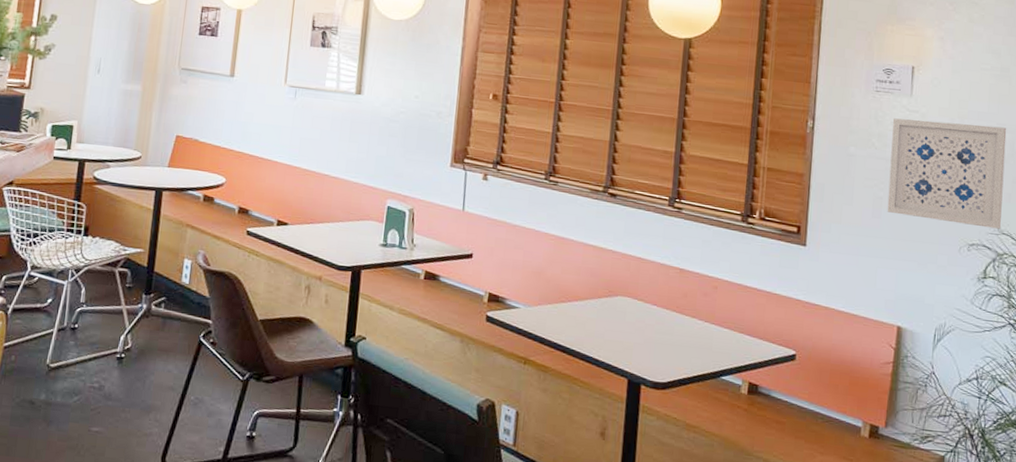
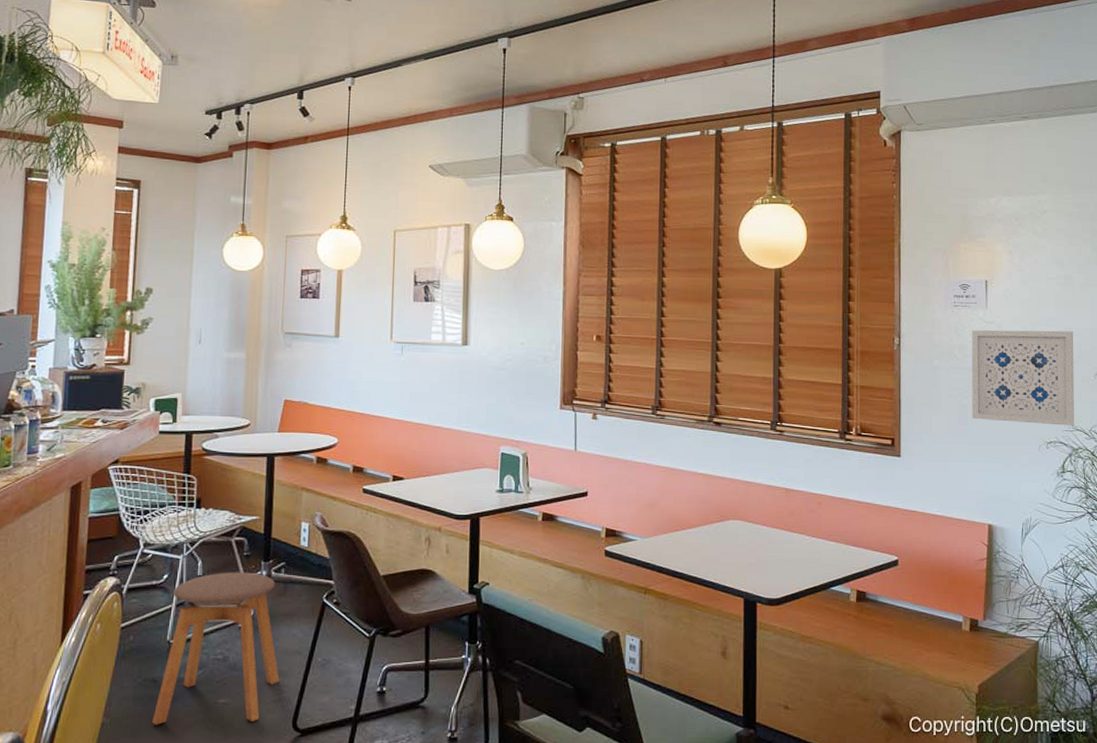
stool: none [27,301,155,453] -> present [152,572,280,725]

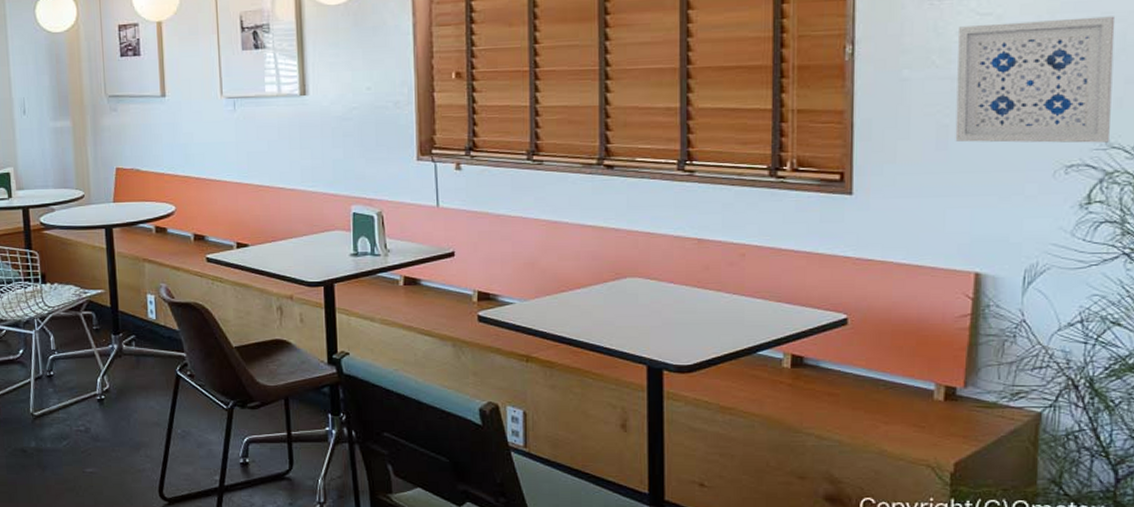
stool: present [152,572,280,725] -> none [26,346,142,492]

